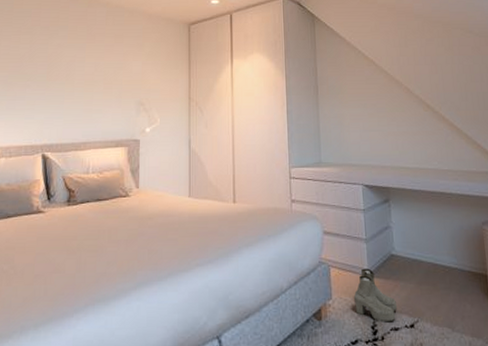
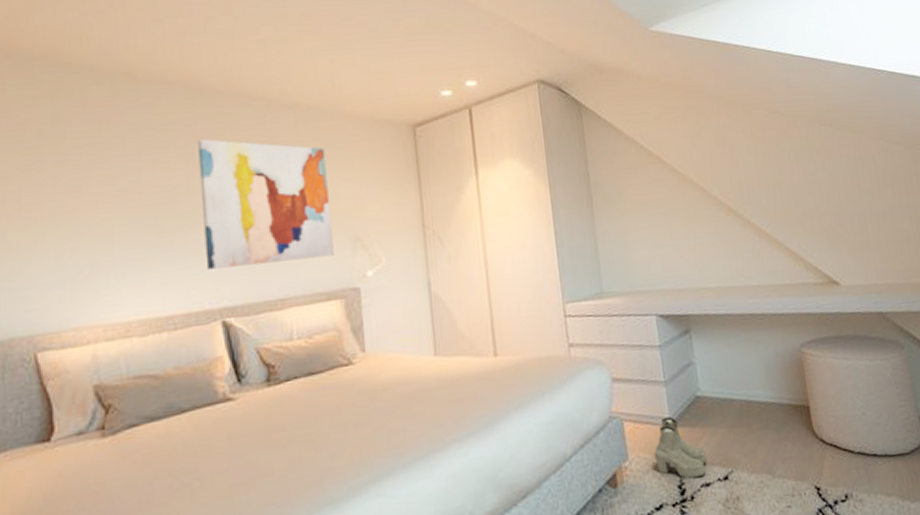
wall art: none [36,24,125,116] -> present [198,139,334,270]

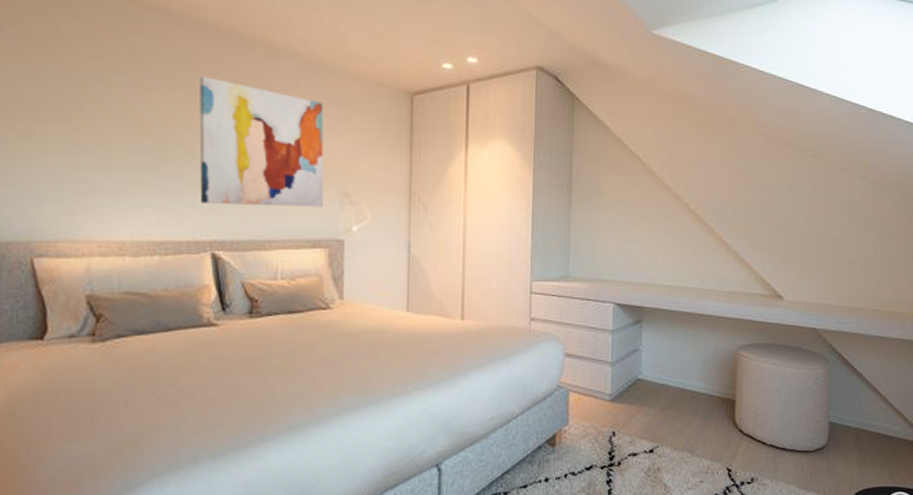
boots: present [655,416,708,479] -> none [593,393,639,448]

